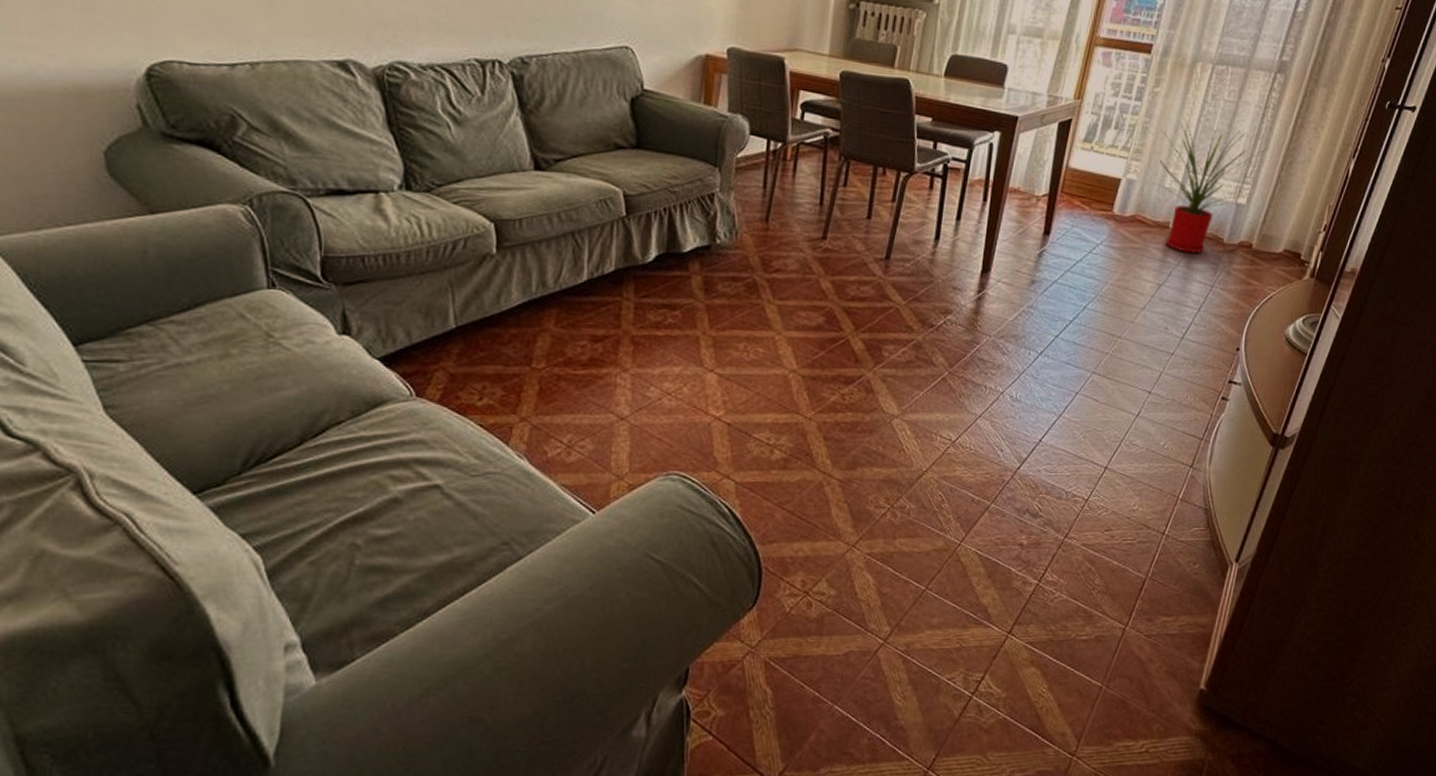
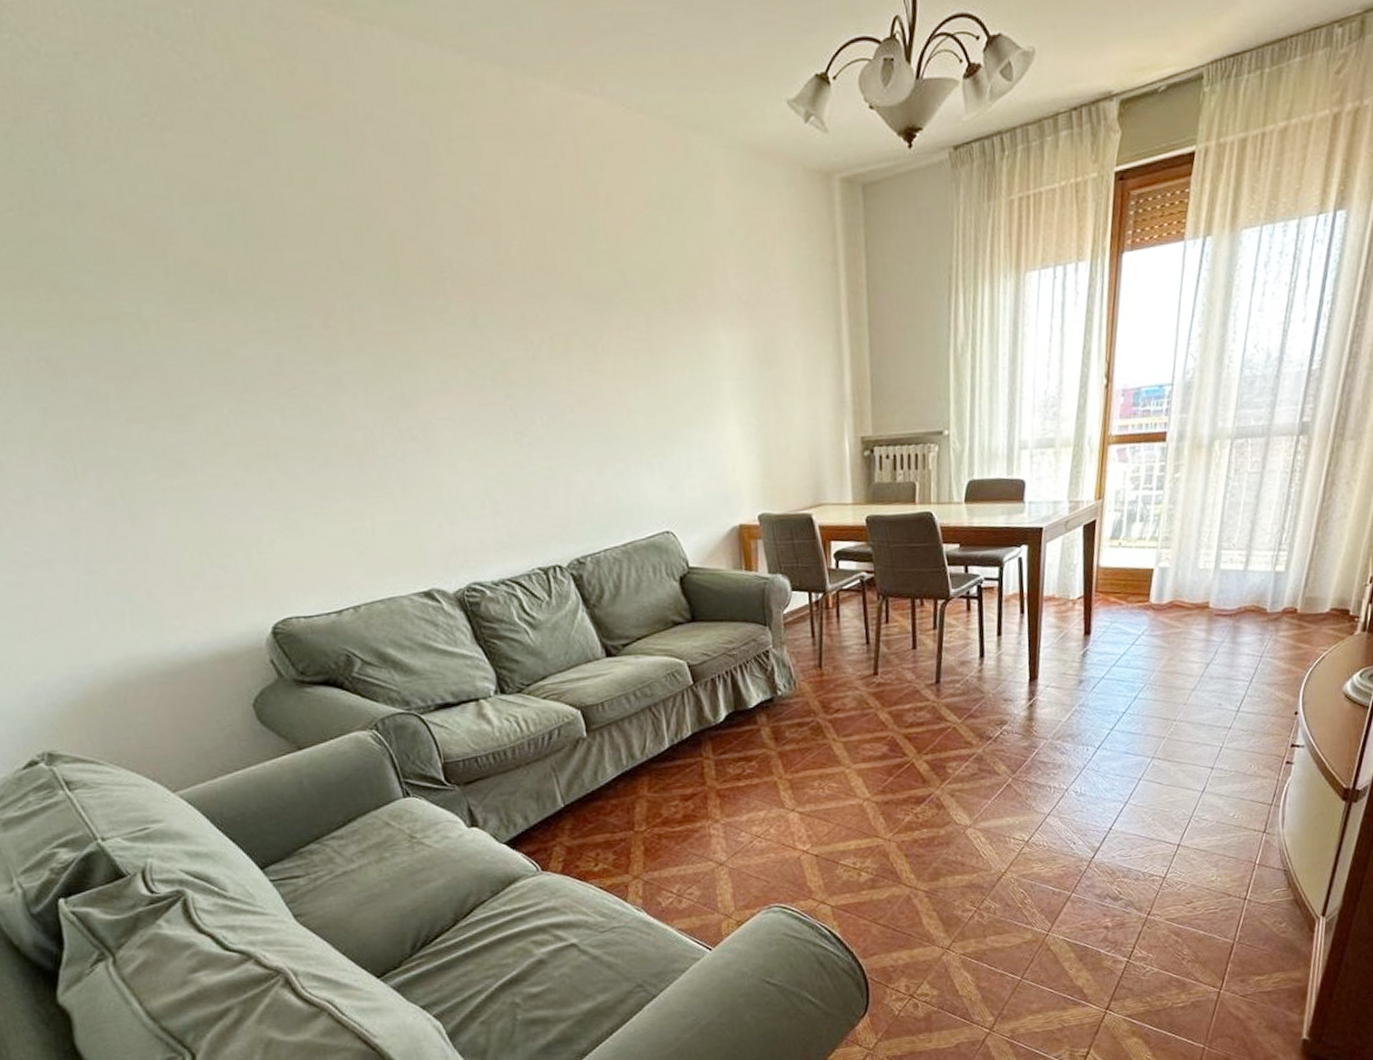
house plant: present [1153,120,1269,254] -> none [1186,499,1301,629]

